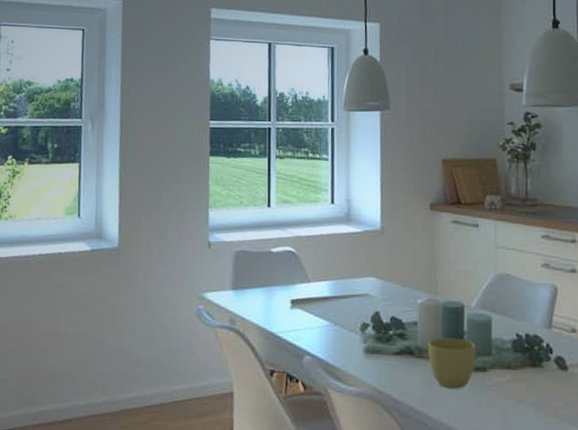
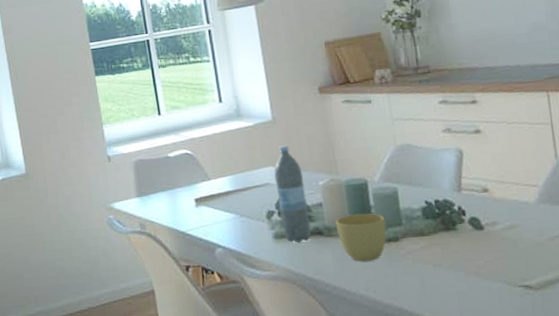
water bottle: none [374,256,404,361] -> present [274,144,311,244]

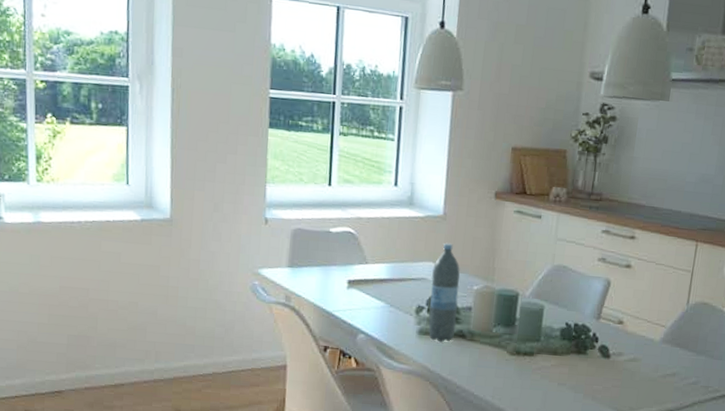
cup: present [335,213,387,262] -> none [479,323,526,371]

